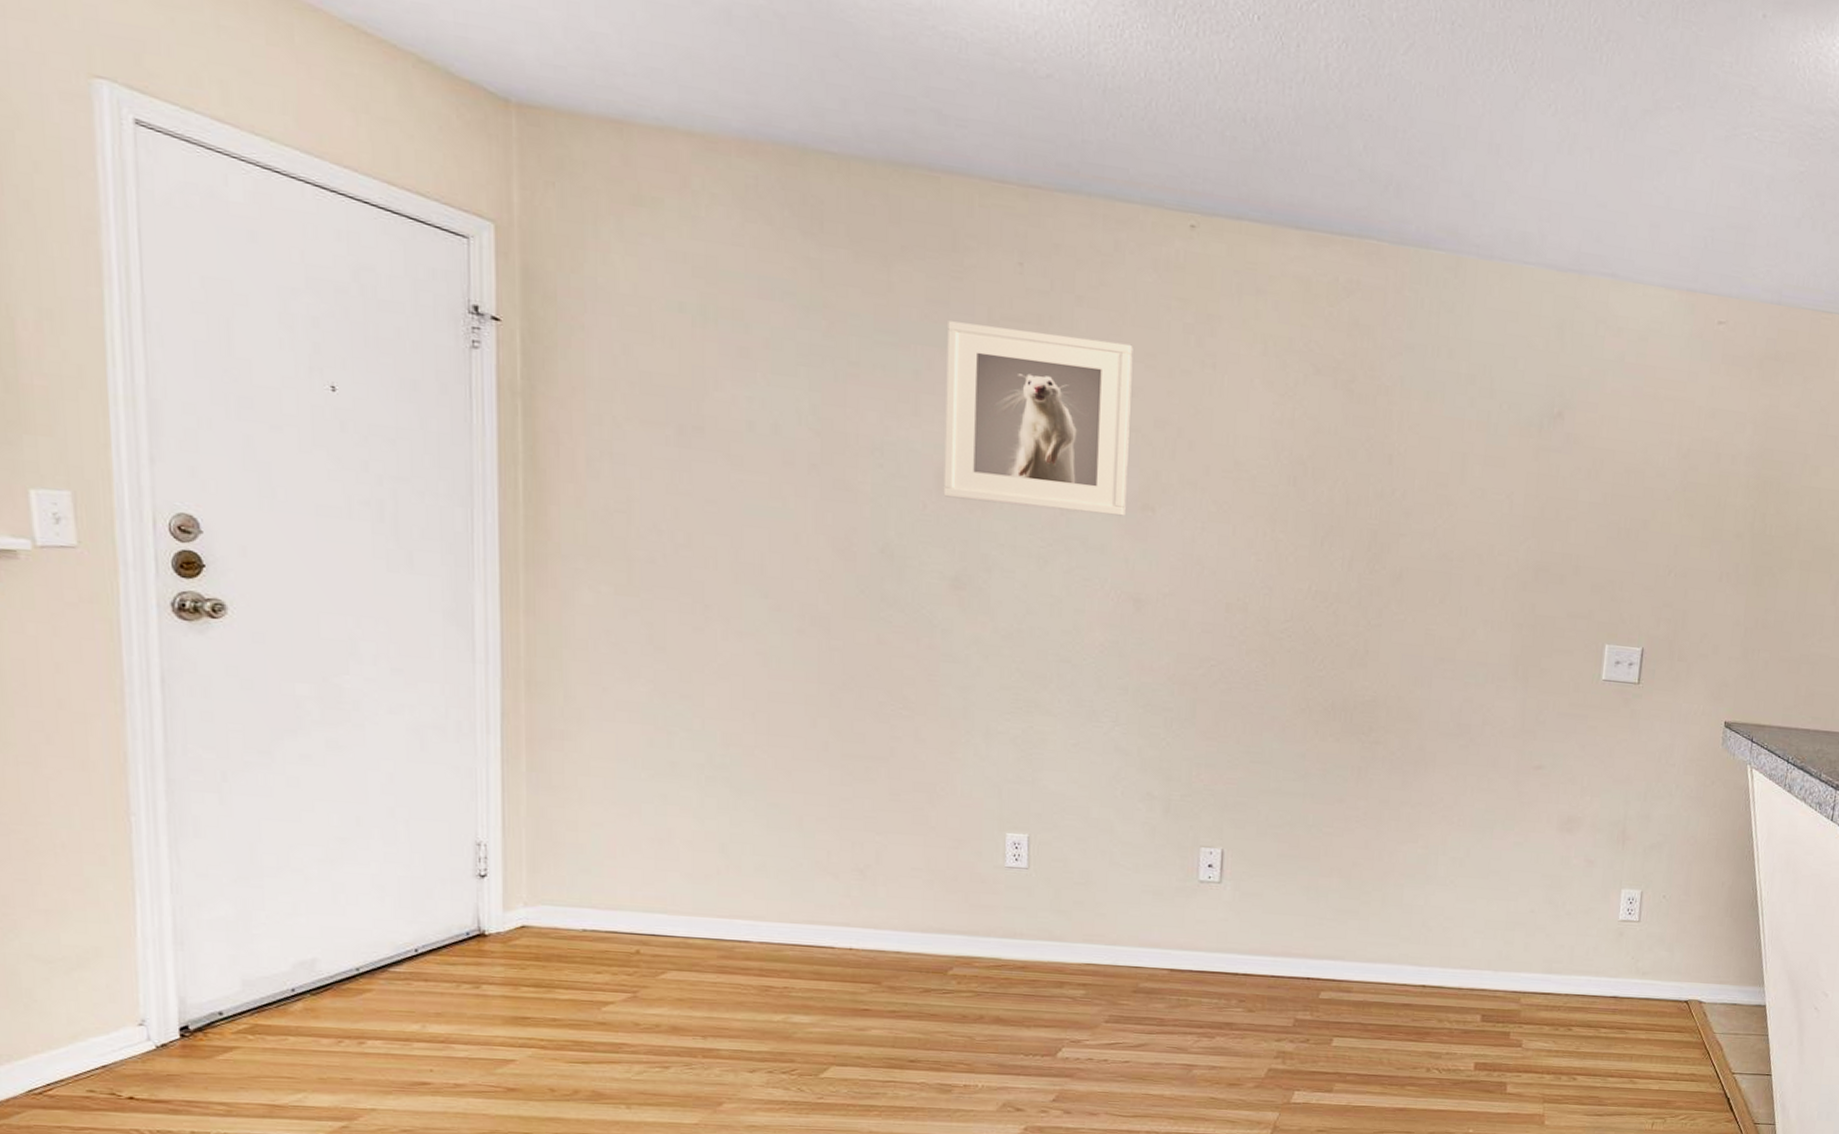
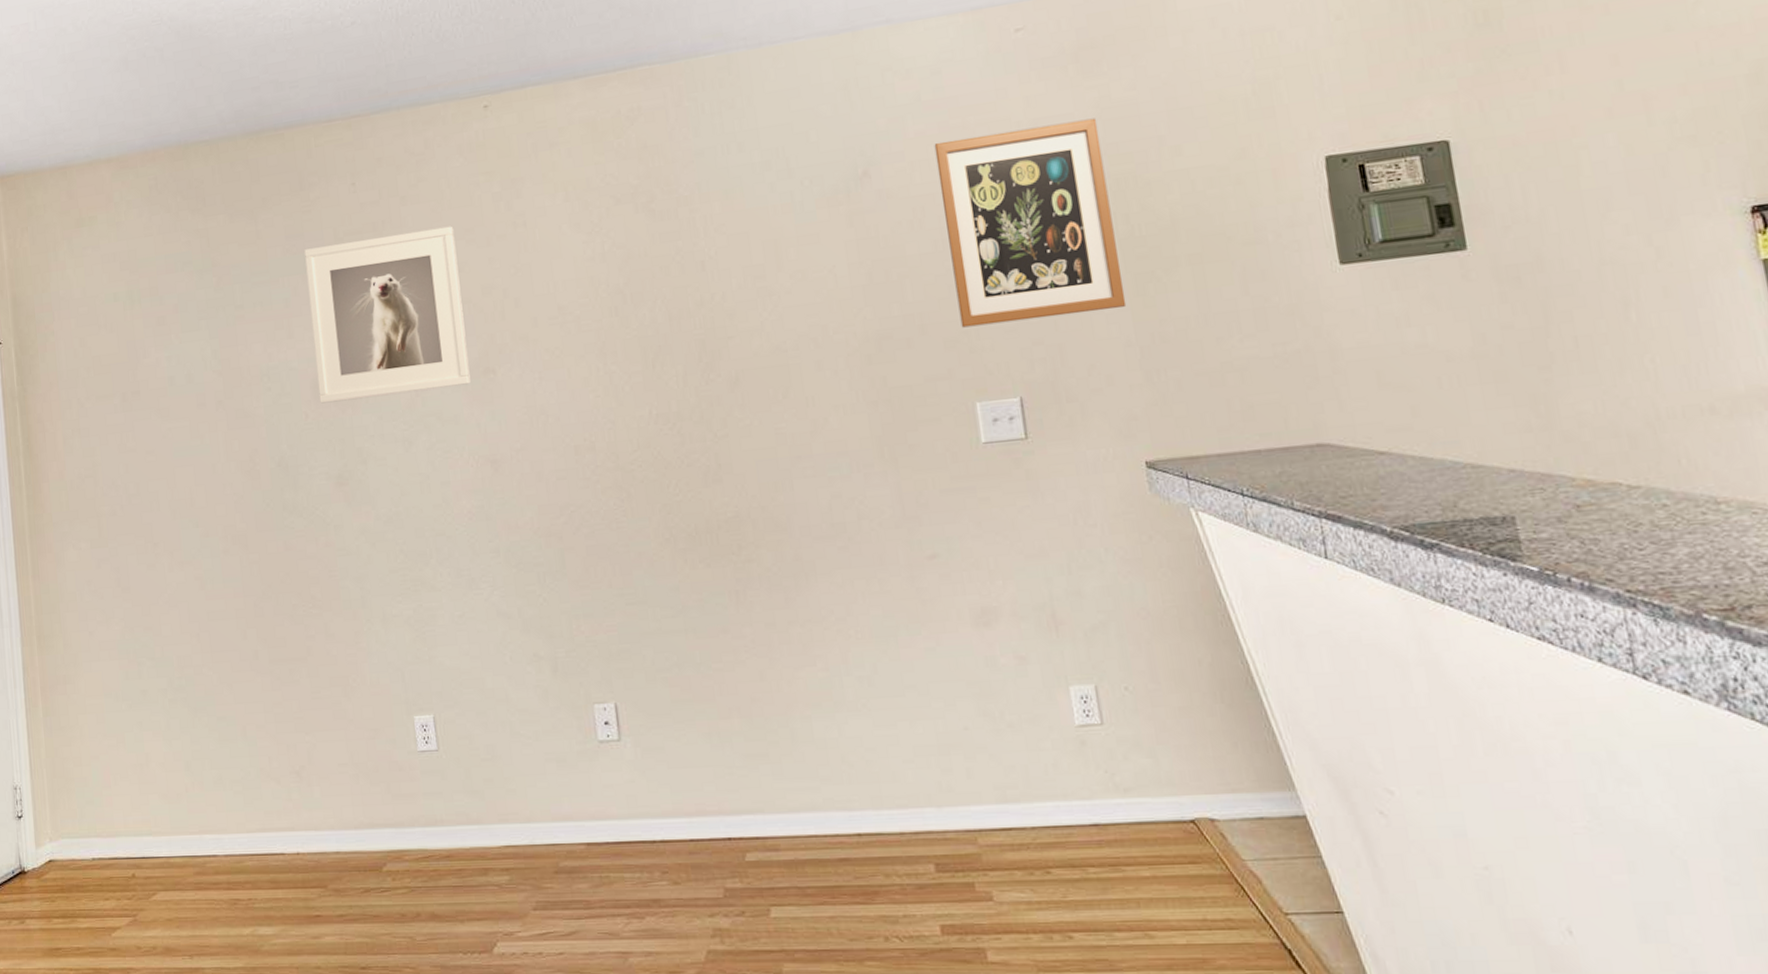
wall art: none [1609,404,1763,591] -> present [934,118,1127,328]

